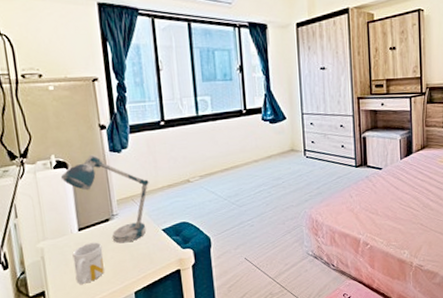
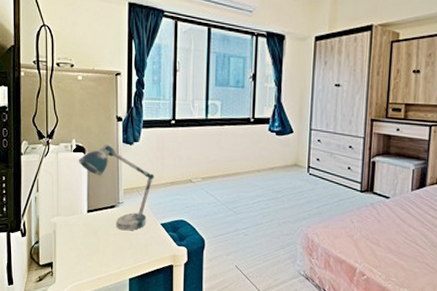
mug: present [72,242,104,285] -> none [80,225,106,263]

